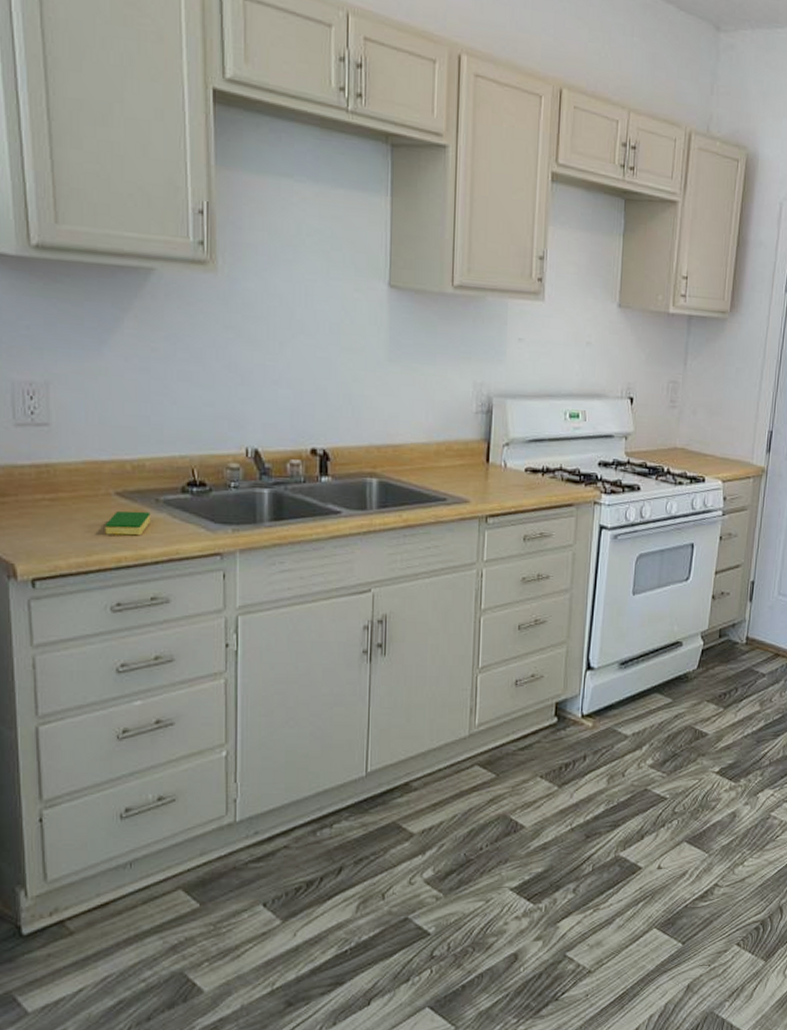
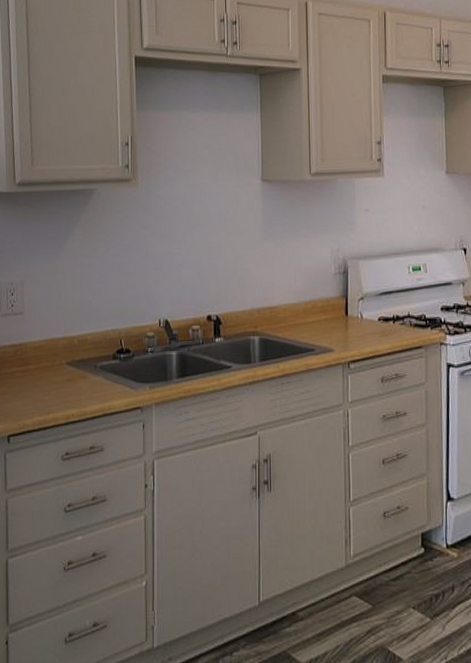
dish sponge: present [105,511,151,536] -> none [59,376,91,397]

